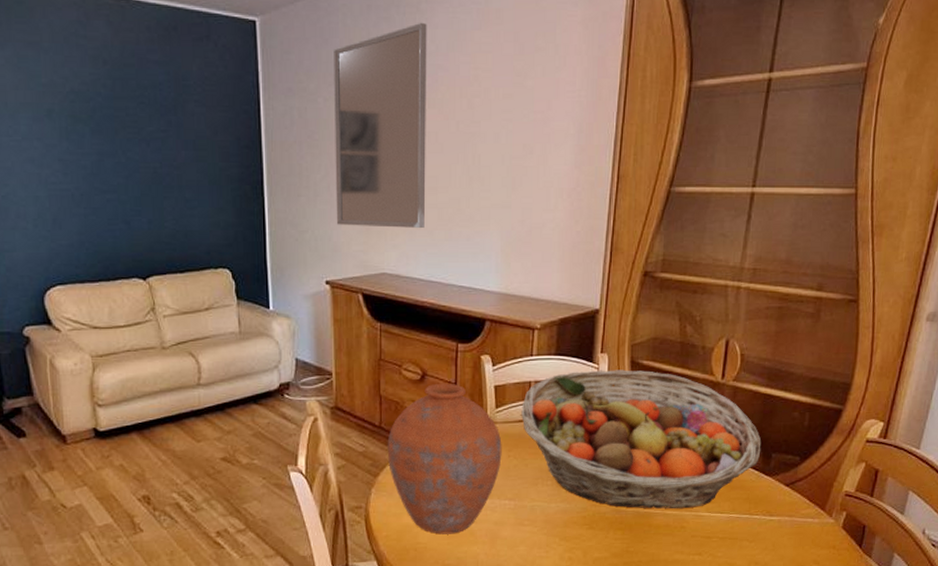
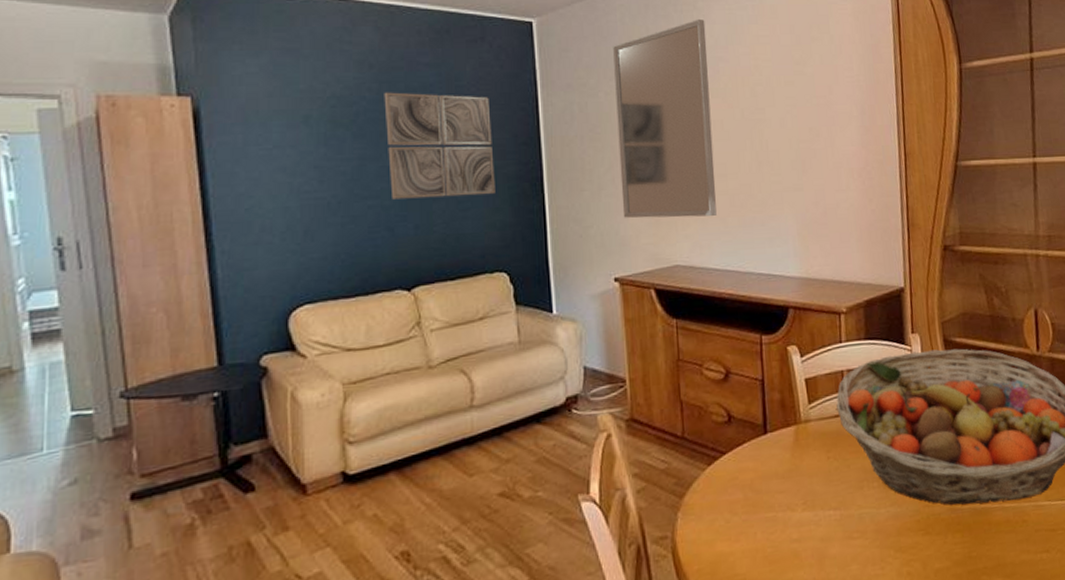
wall art: none [117,89,220,195] -> present [384,92,495,200]
vase: present [387,383,502,535] -> none [692,380,821,561]

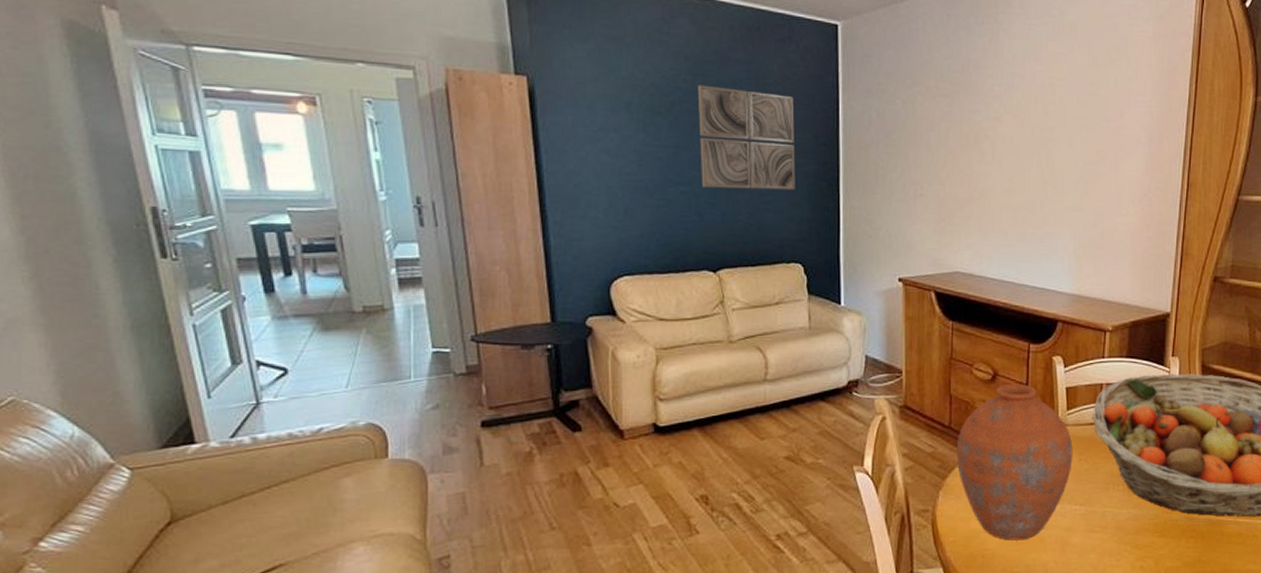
home mirror: present [612,18,717,218] -> none [911,32,1005,228]
vase: none [692,380,821,561] -> present [956,383,1073,541]

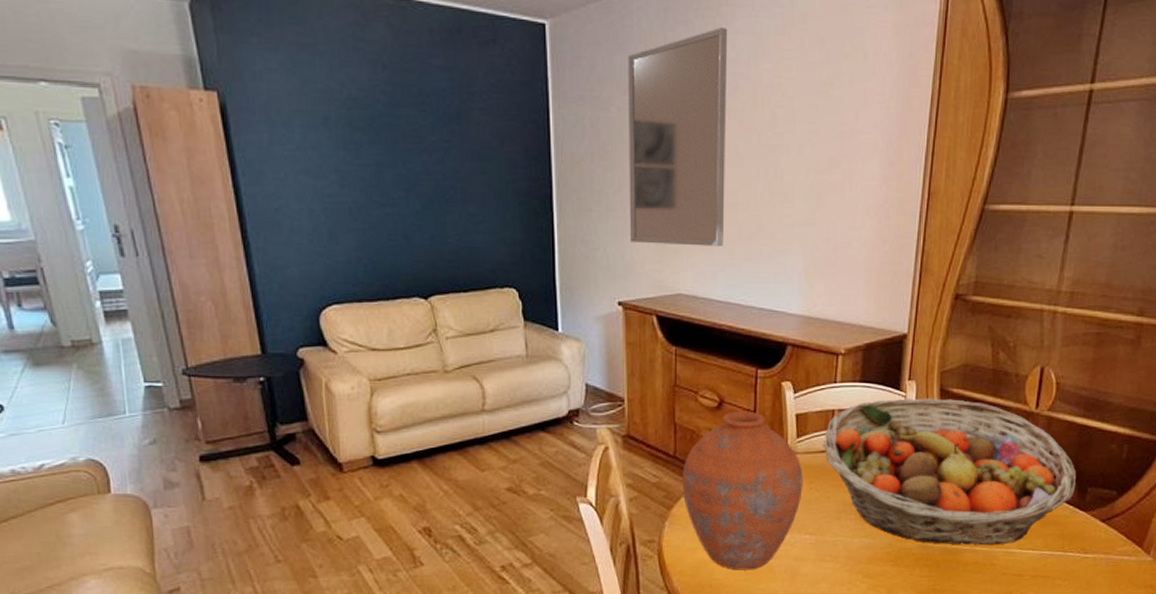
wall art: present [697,85,795,190] -> none [397,96,506,210]
home mirror: none [911,32,1005,228] -> present [627,26,728,246]

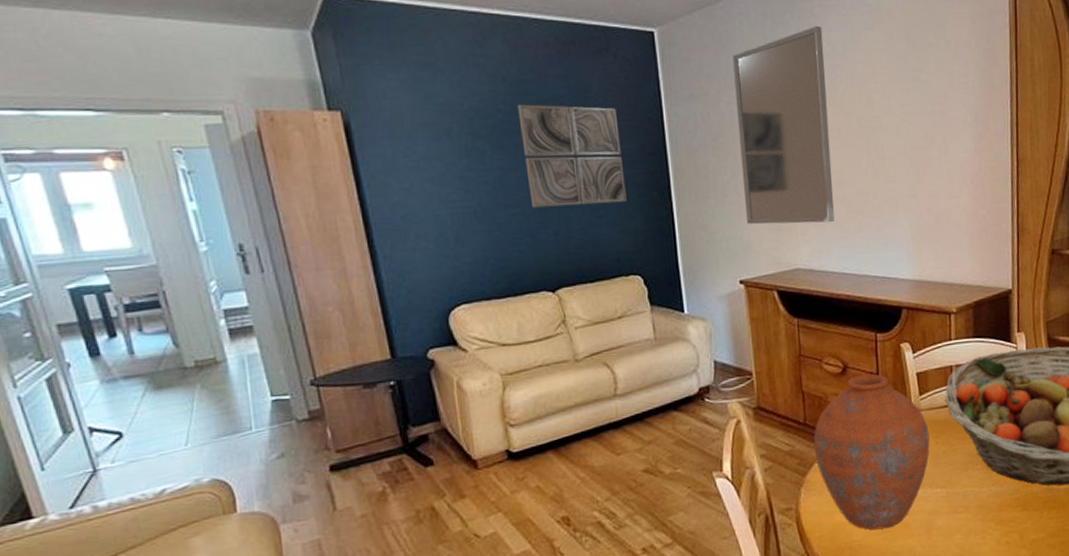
wall art: none [397,96,506,210] -> present [517,104,627,208]

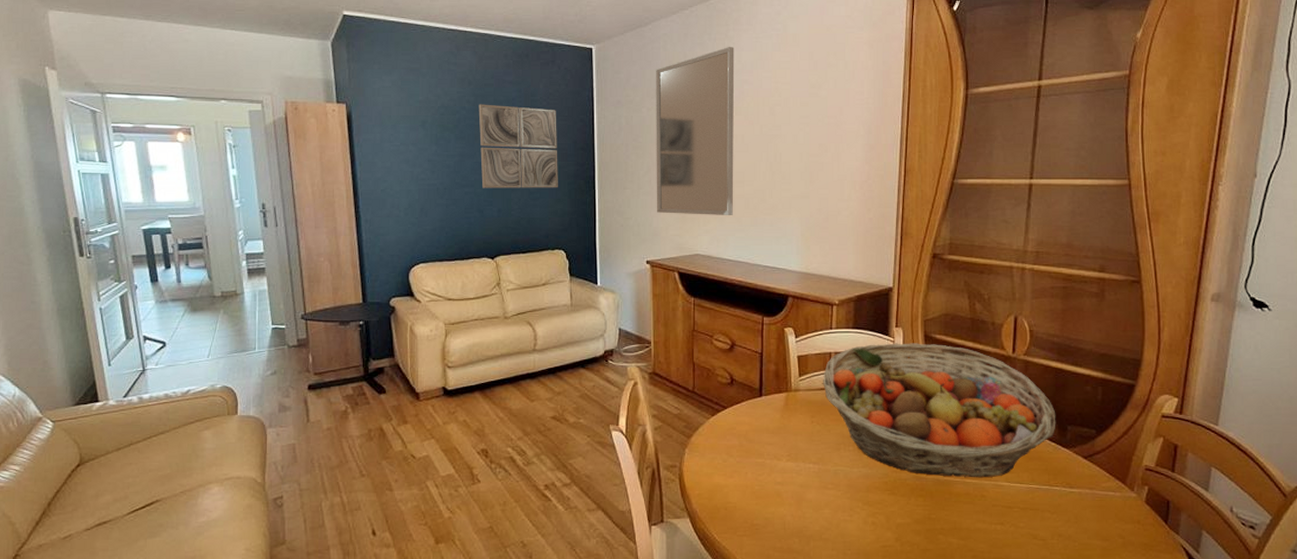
vase: present [813,373,930,530] -> none [700,352,806,495]

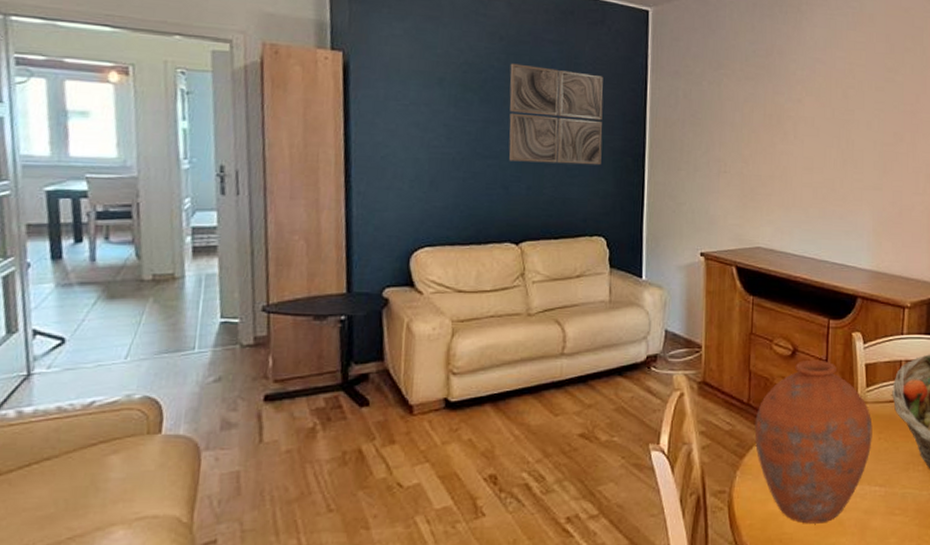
home mirror: present [655,46,735,215] -> none [714,20,807,205]
vase: none [700,352,806,495] -> present [754,359,873,524]

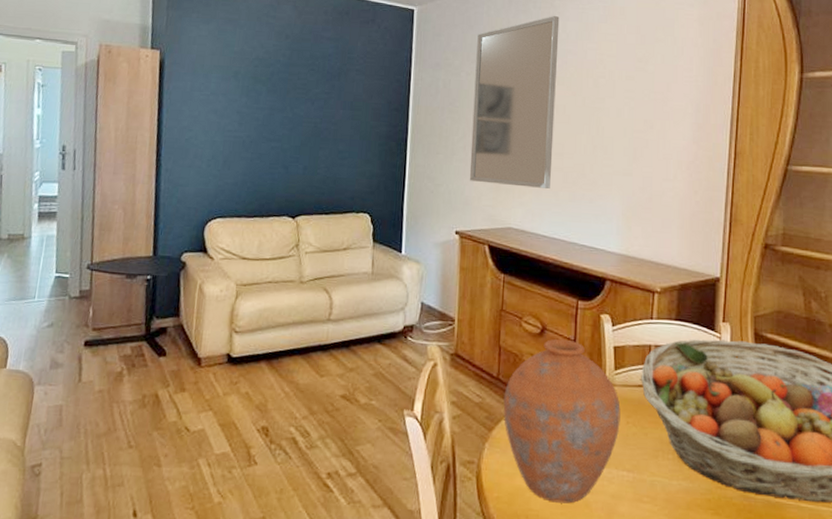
wall art: present [508,63,604,166] -> none [289,58,373,149]
home mirror: none [714,20,807,205] -> present [469,15,560,189]

